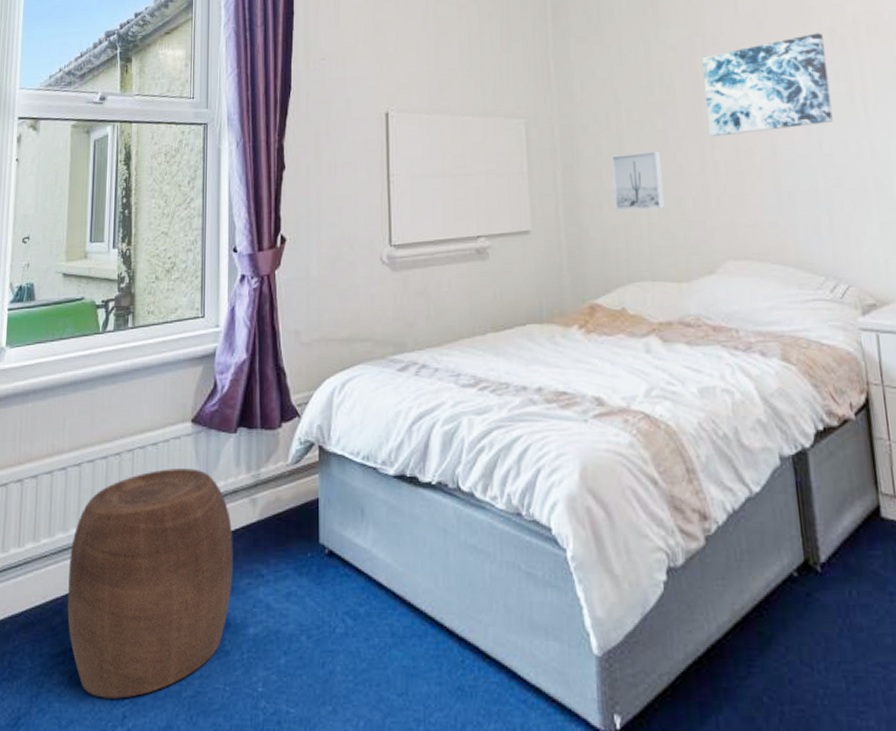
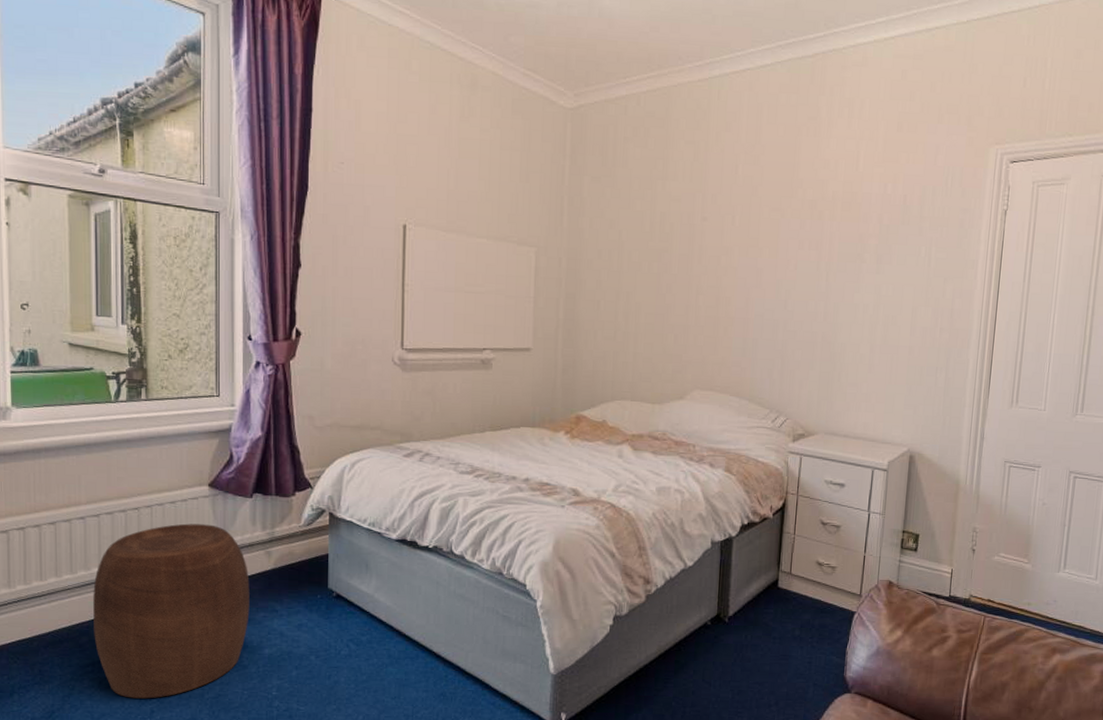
wall art: present [611,151,665,211] -> none [607,290,652,342]
wall art: present [702,33,833,137] -> none [696,204,805,285]

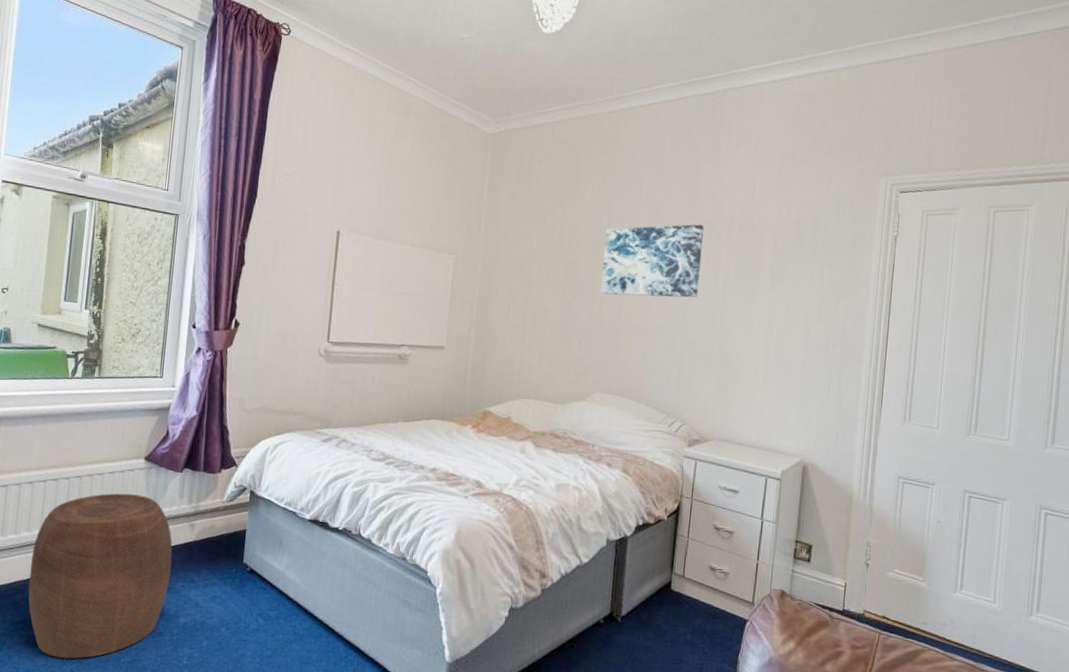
wall art: none [696,204,805,285] -> present [600,224,704,298]

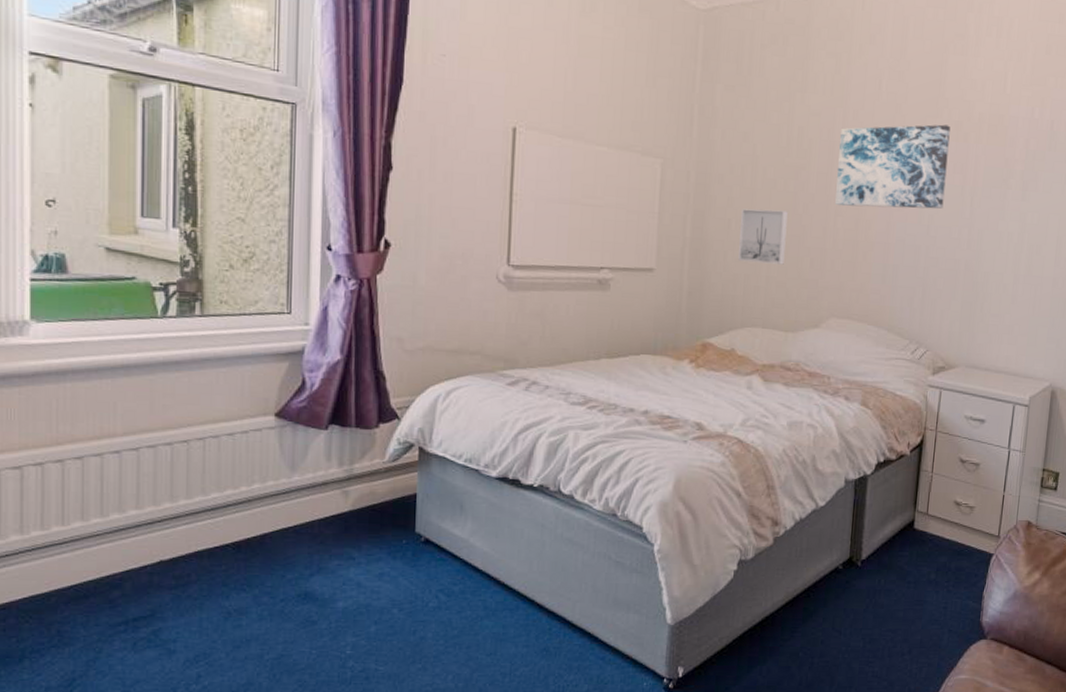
stool: present [28,493,173,659] -> none [128,459,322,662]
wall art: none [516,297,559,345] -> present [738,208,788,265]

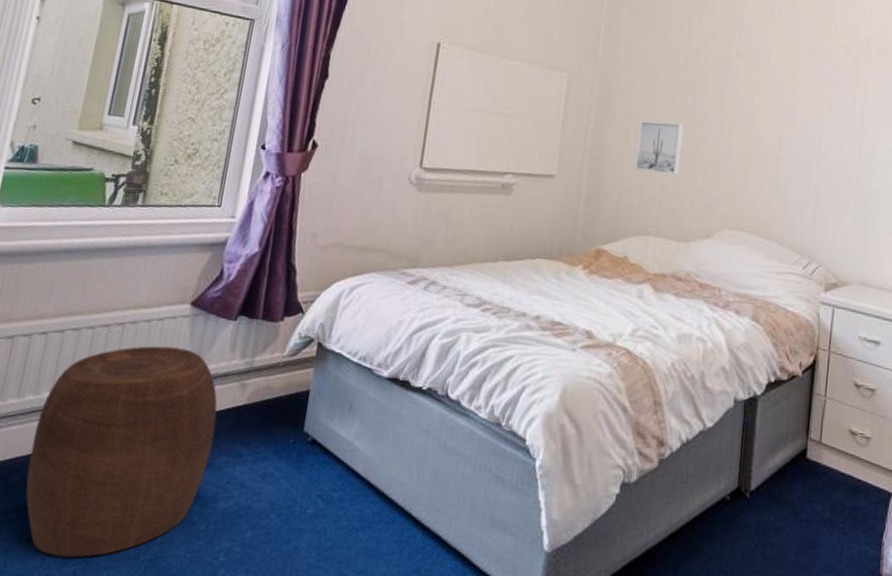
stool: none [128,459,322,662] -> present [26,346,218,558]
wall art: present [835,124,950,209] -> none [729,46,840,126]

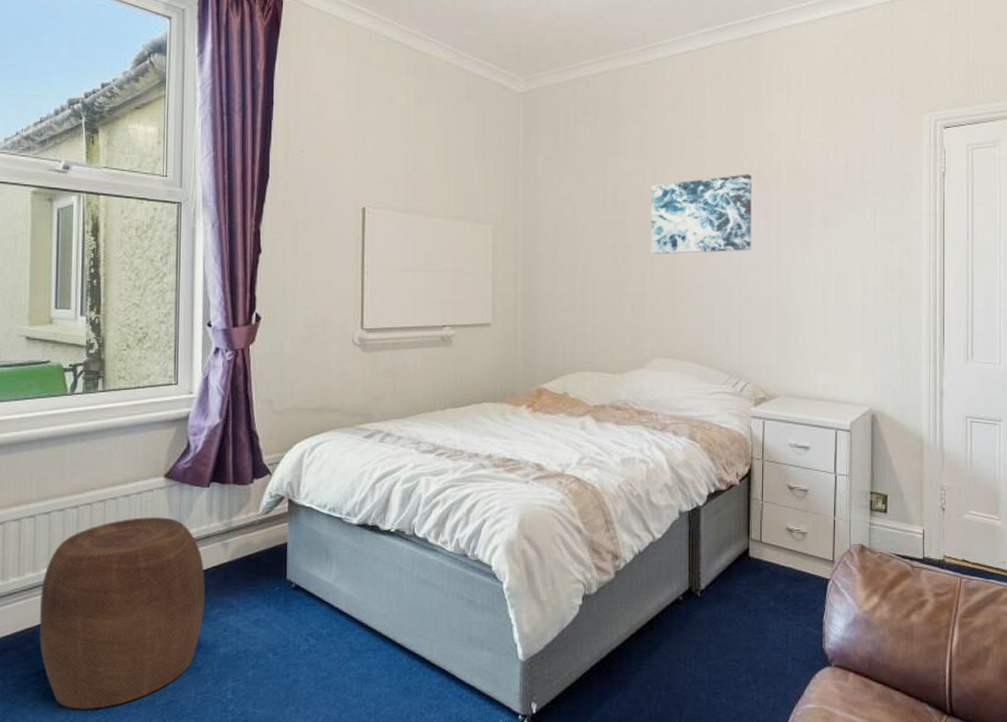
wall art: present [635,121,684,175] -> none [566,263,608,312]
wall art: none [729,46,840,126] -> present [651,174,752,255]

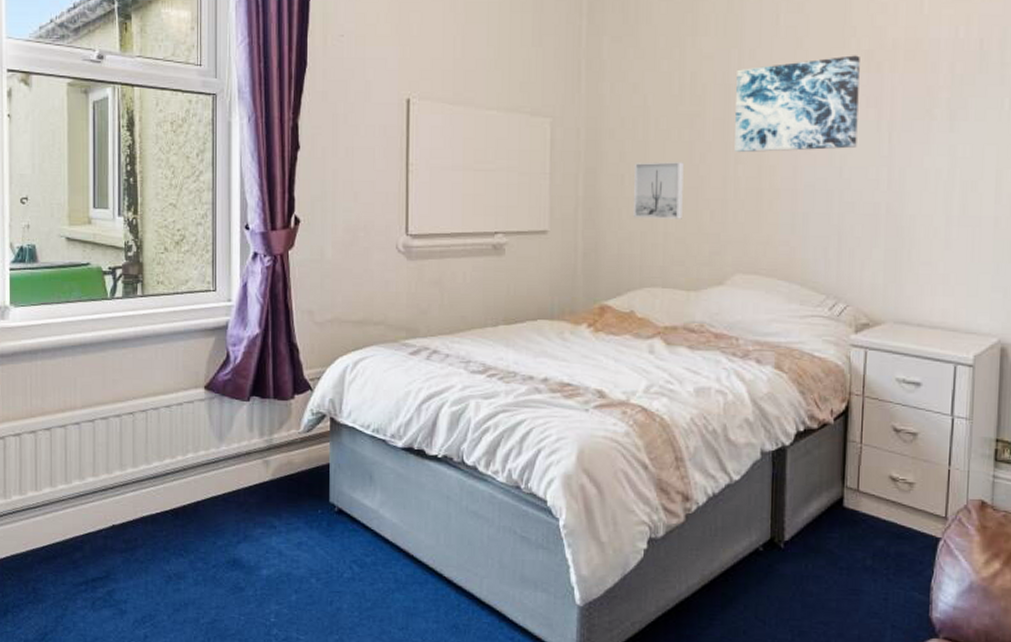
stool: present [39,517,205,710] -> none [87,429,247,622]
wall art: none [566,263,608,312] -> present [634,162,684,219]

